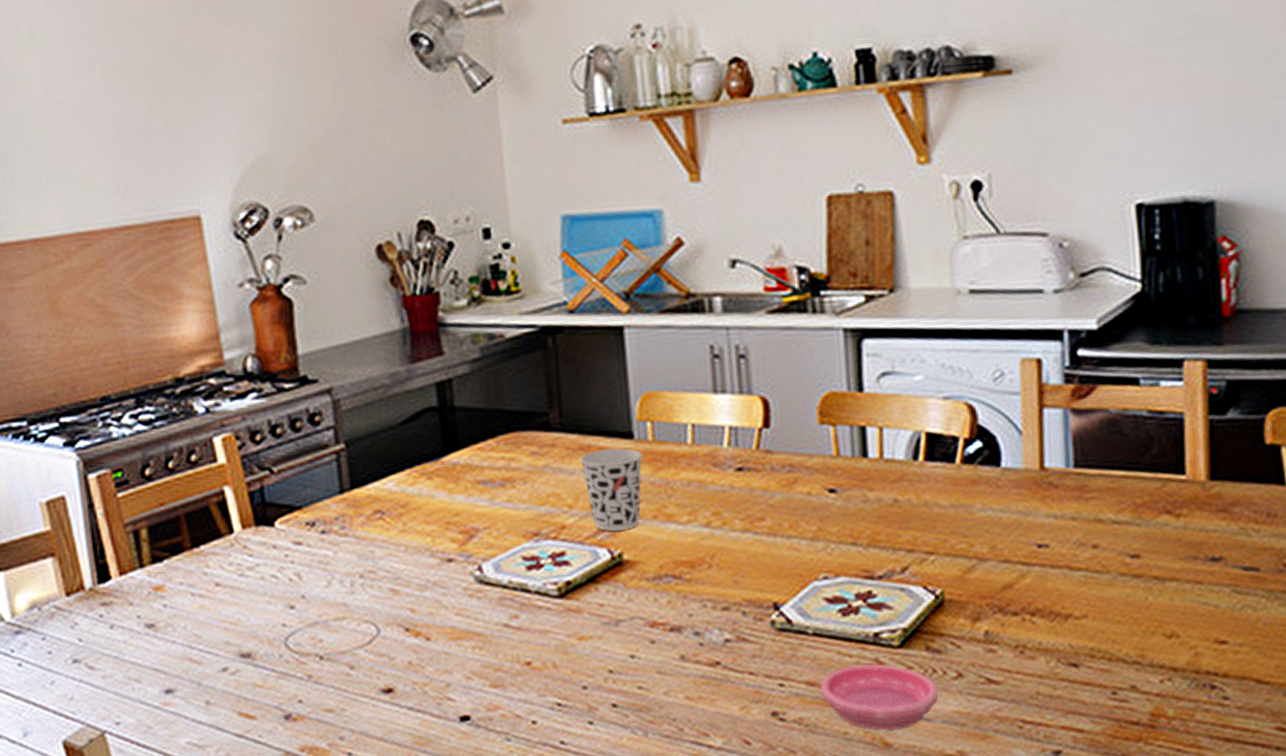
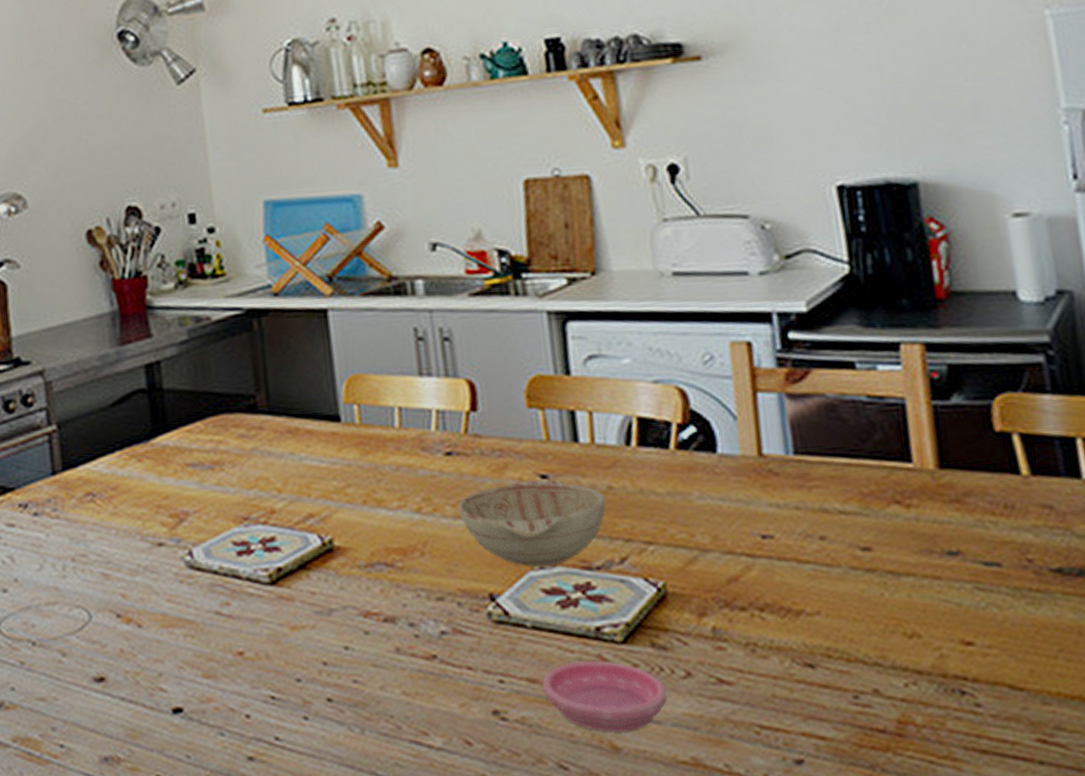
cup: present [579,448,642,531] -> none [287,431,350,516]
decorative bowl: none [746,494,892,578] -> present [457,480,607,567]

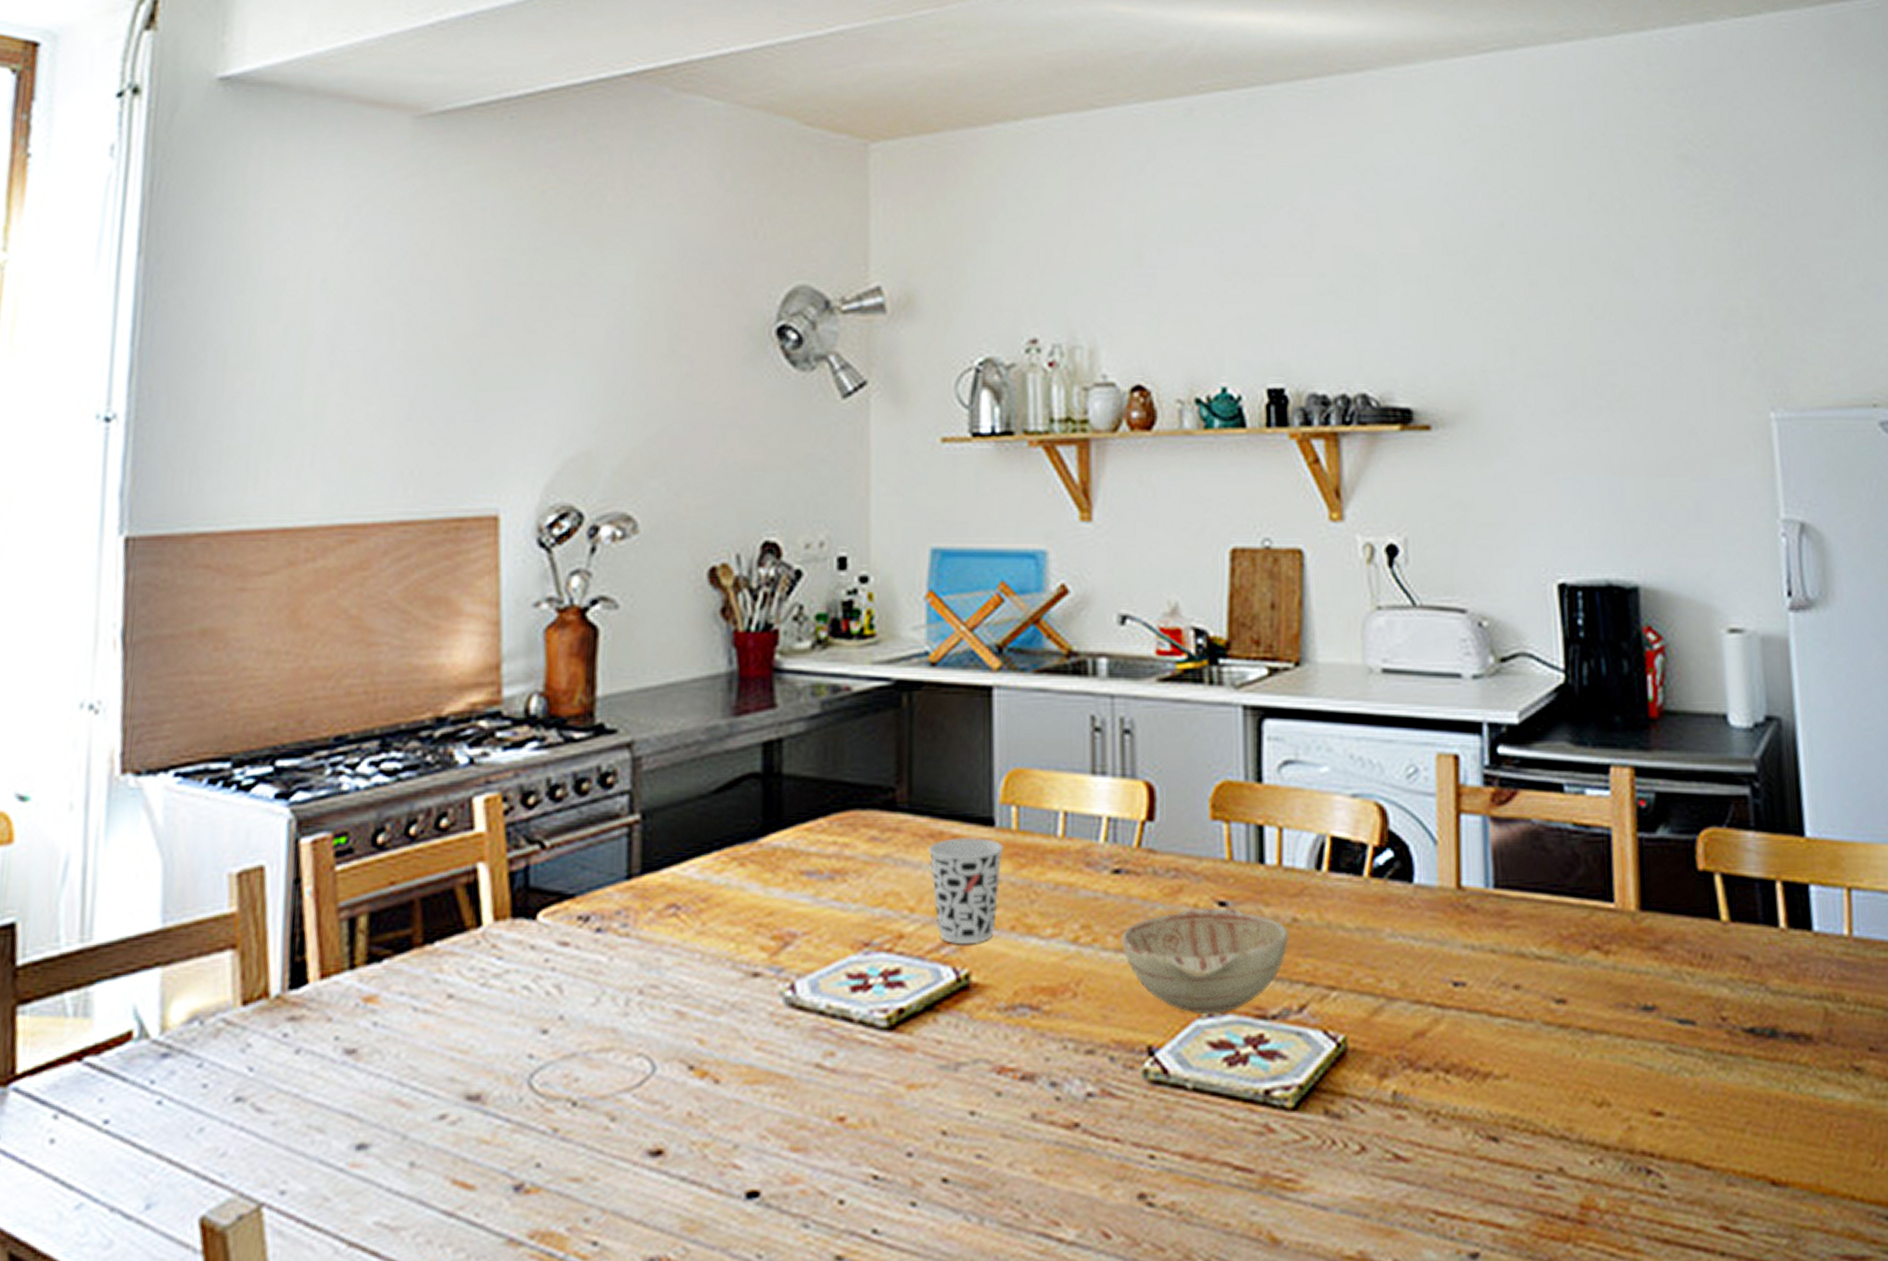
cup: none [287,431,350,516] -> present [927,836,1003,944]
saucer: present [542,660,667,733] -> none [1199,1130,1336,1222]

